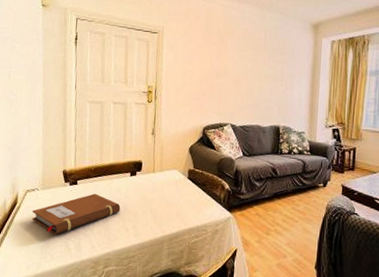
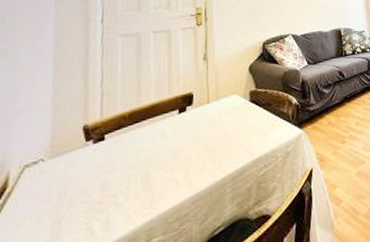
notebook: present [32,193,121,235] -> none [32,146,167,217]

